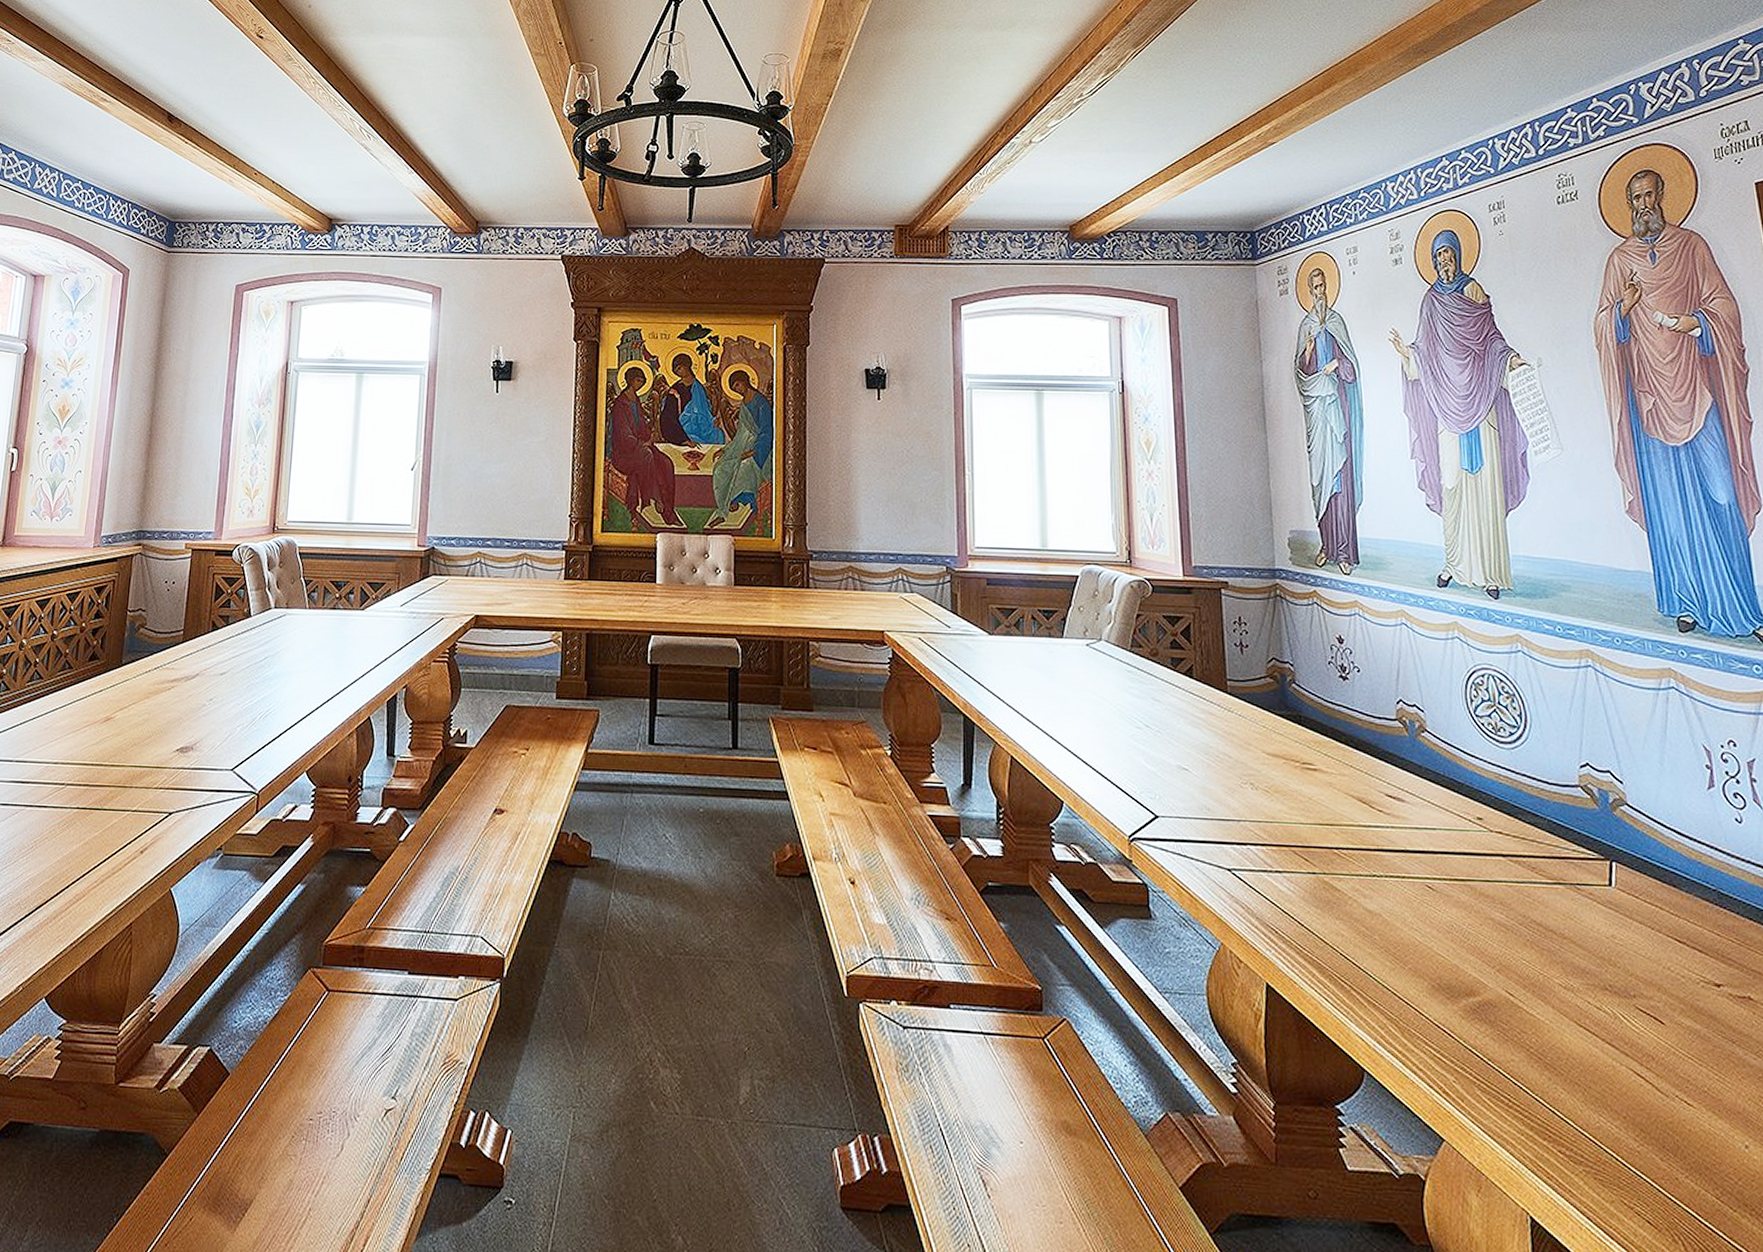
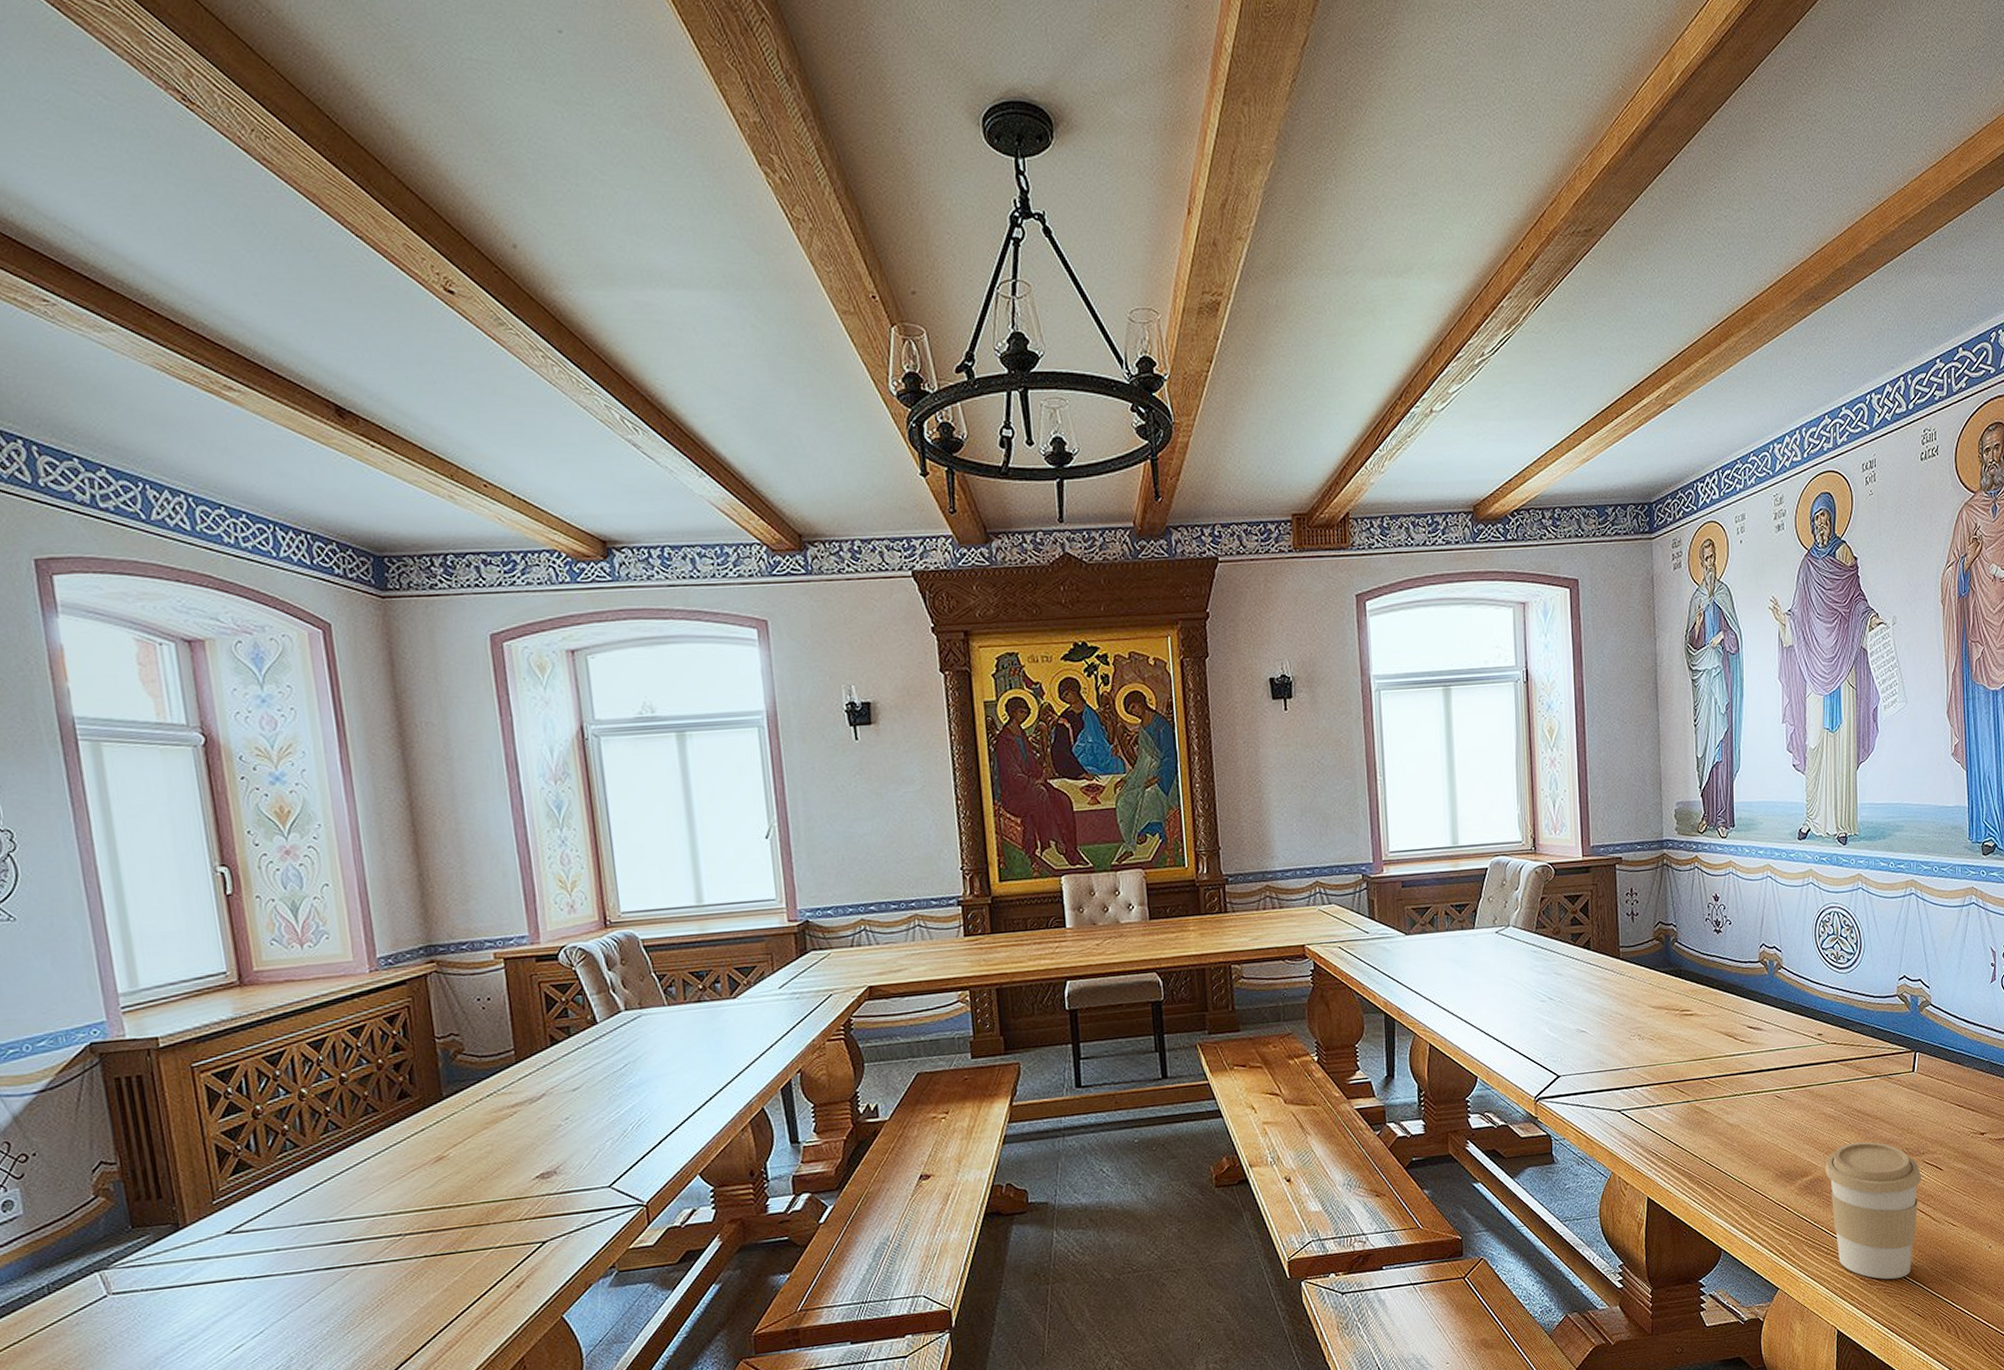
coffee cup: none [1498,963,1636,1163] -> present [1825,1141,1922,1280]

